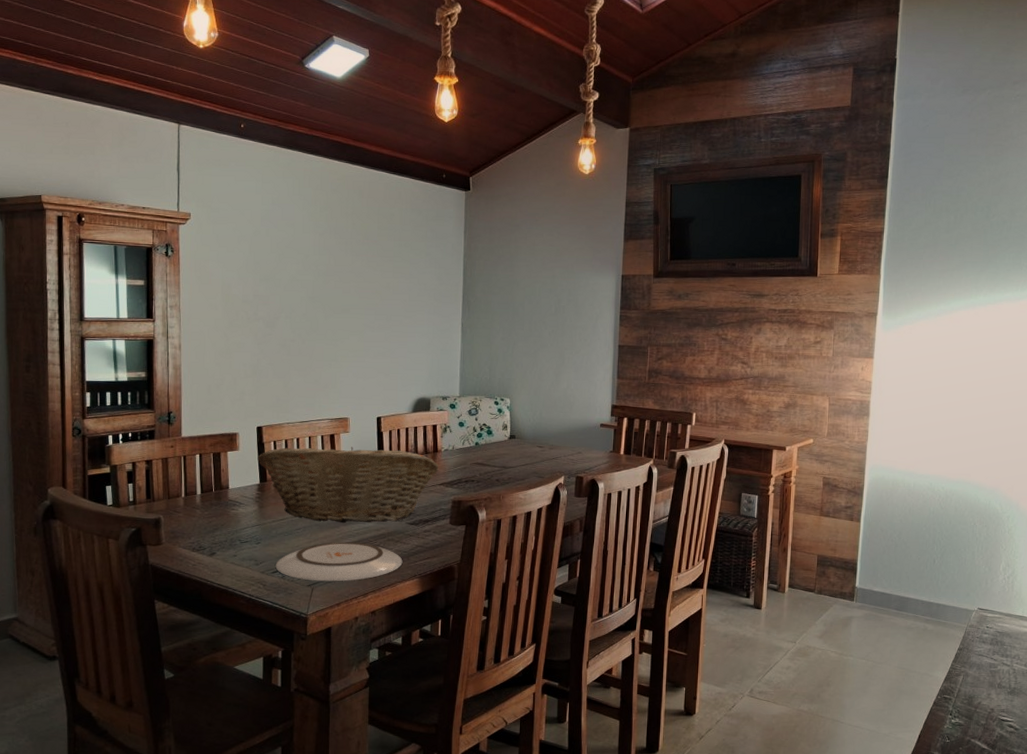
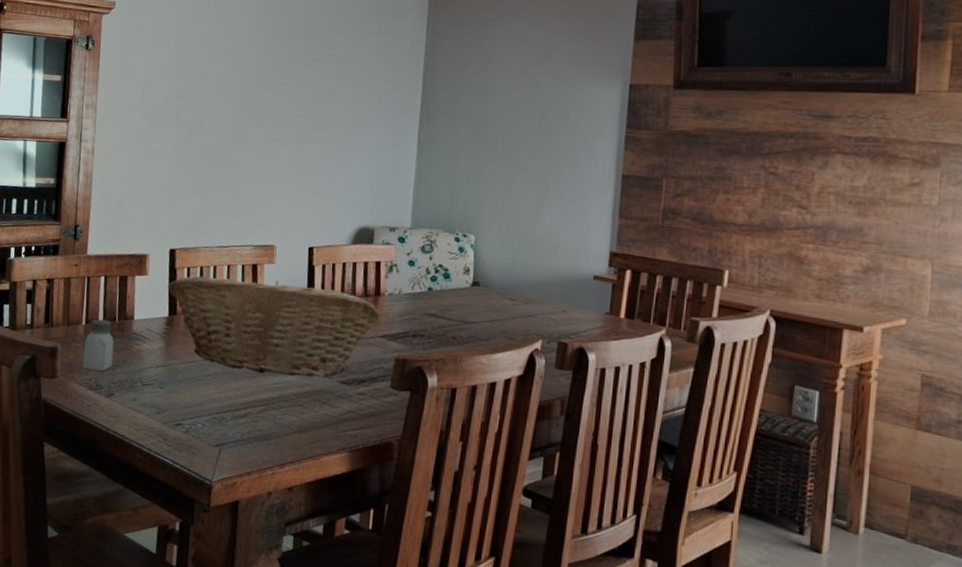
saltshaker: none [185,491,213,535] -> present [82,319,114,372]
plate: present [275,542,403,582] -> none [179,395,330,446]

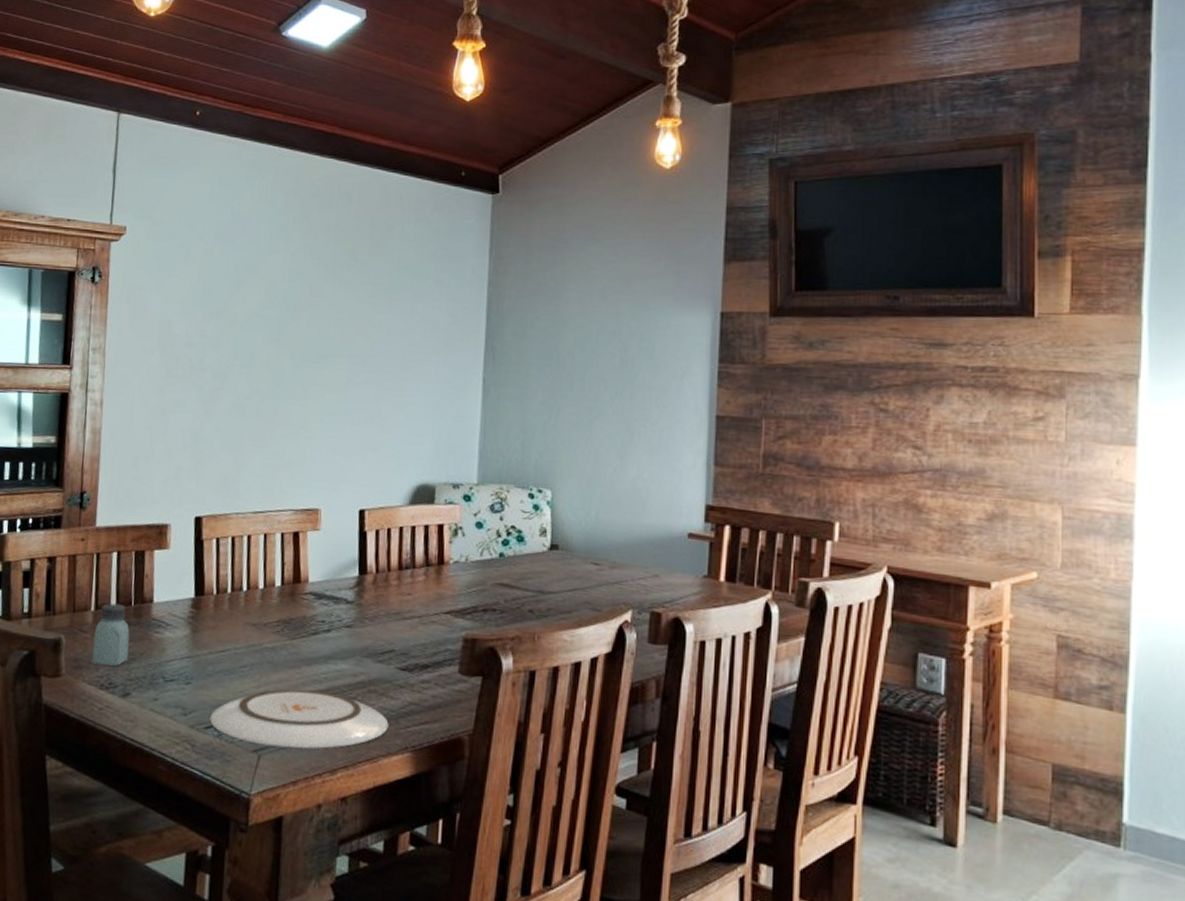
fruit basket: present [168,276,381,377] -> none [193,547,445,664]
plate: none [179,395,330,446] -> present [209,689,389,749]

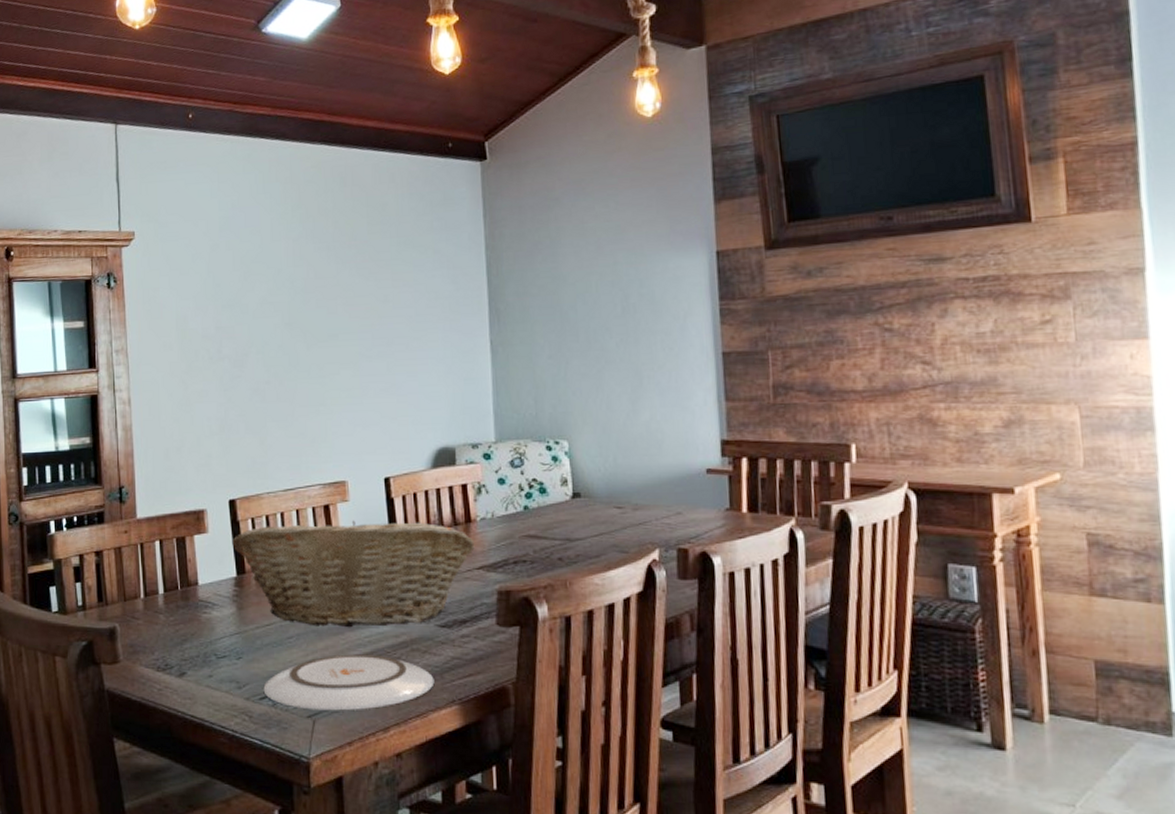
saltshaker: present [92,603,130,667] -> none [146,589,180,649]
fruit basket: none [193,547,445,664] -> present [232,520,475,628]

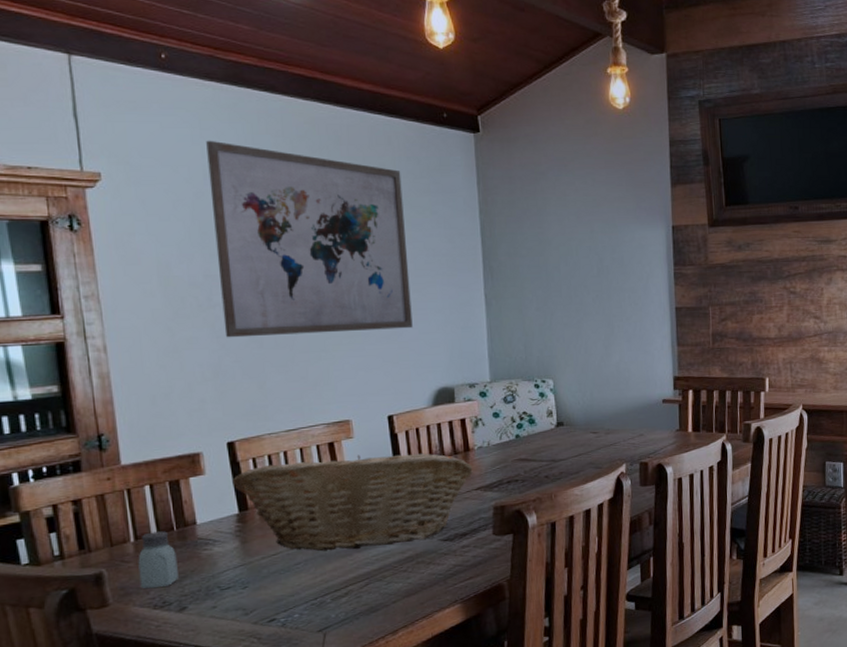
saltshaker: none [146,589,180,649] -> present [138,531,179,589]
wall art: none [223,192,412,391] -> present [206,140,413,338]
plate: present [263,654,435,711] -> none [271,570,439,625]

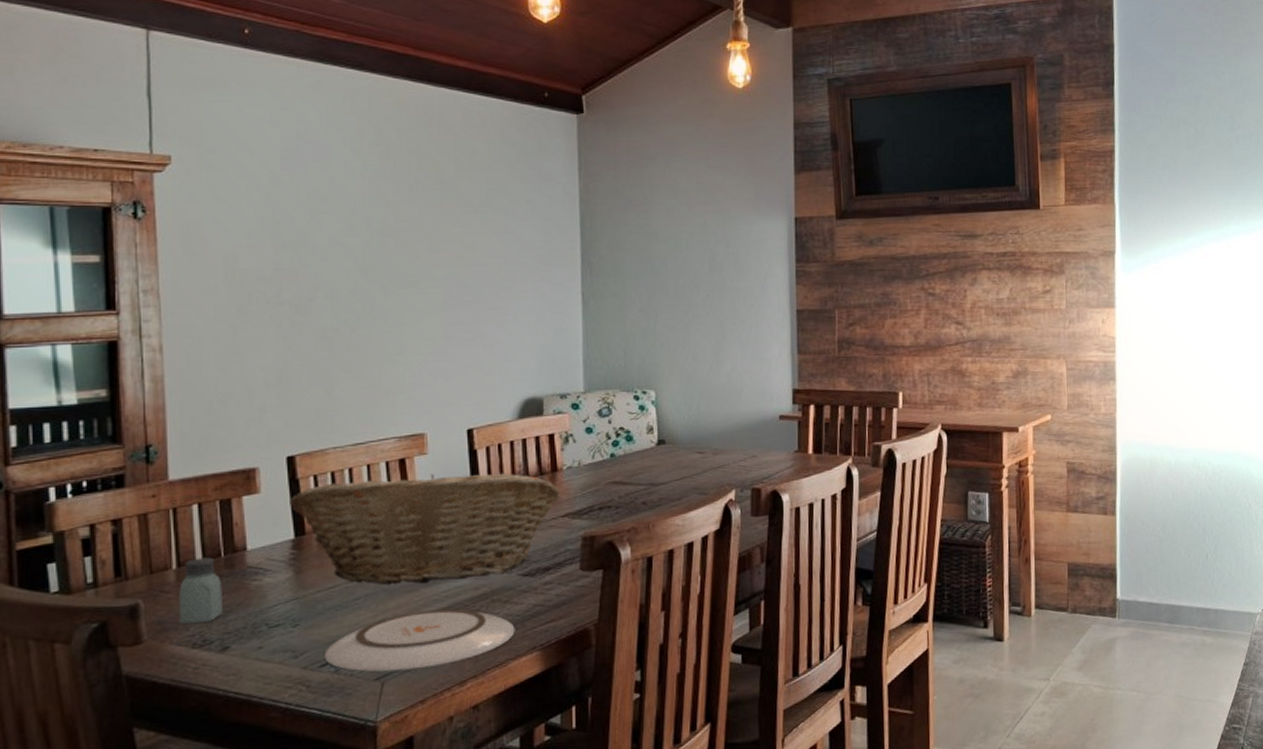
wall art: present [206,140,413,338] -> none [286,121,500,339]
plate: none [271,570,439,625] -> present [324,609,515,672]

